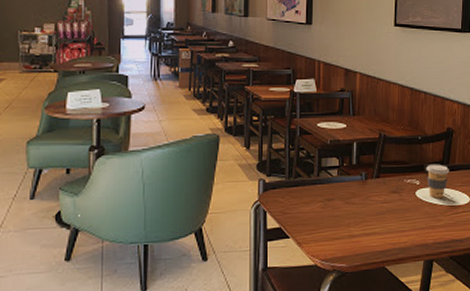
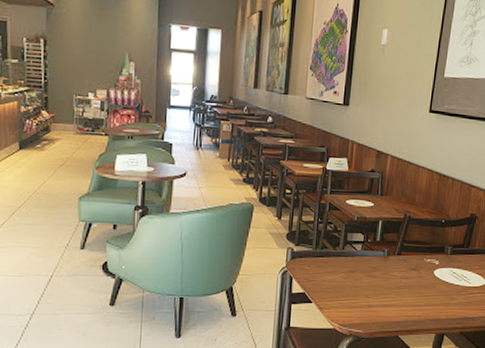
coffee cup: present [426,164,450,198] -> none [446,246,469,279]

